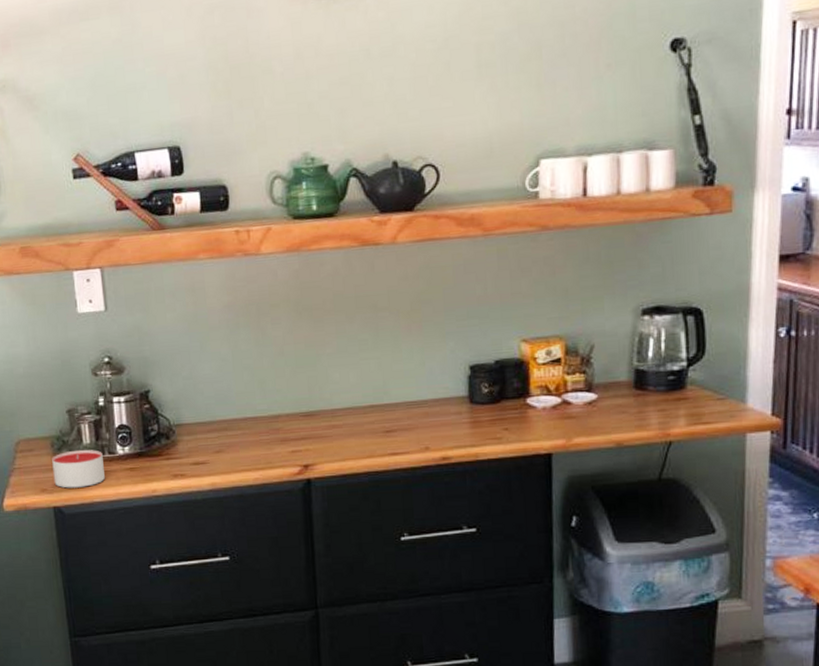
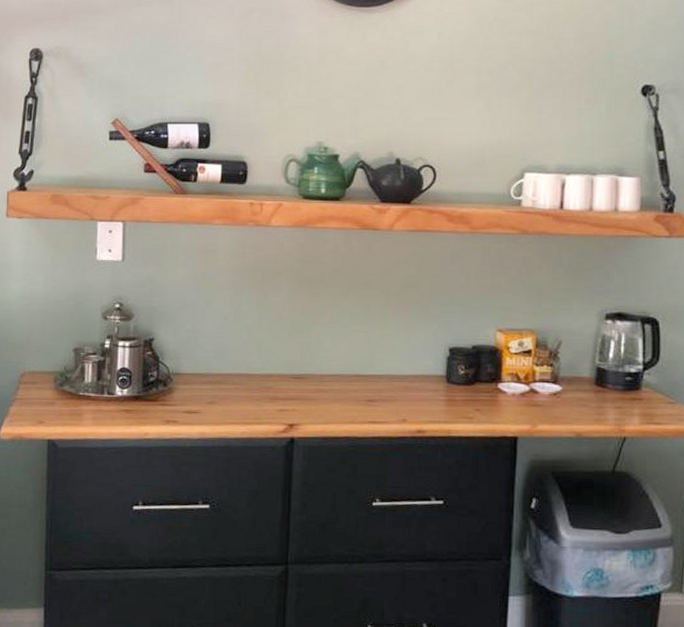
candle: present [52,449,105,488] -> none [52,387,102,424]

